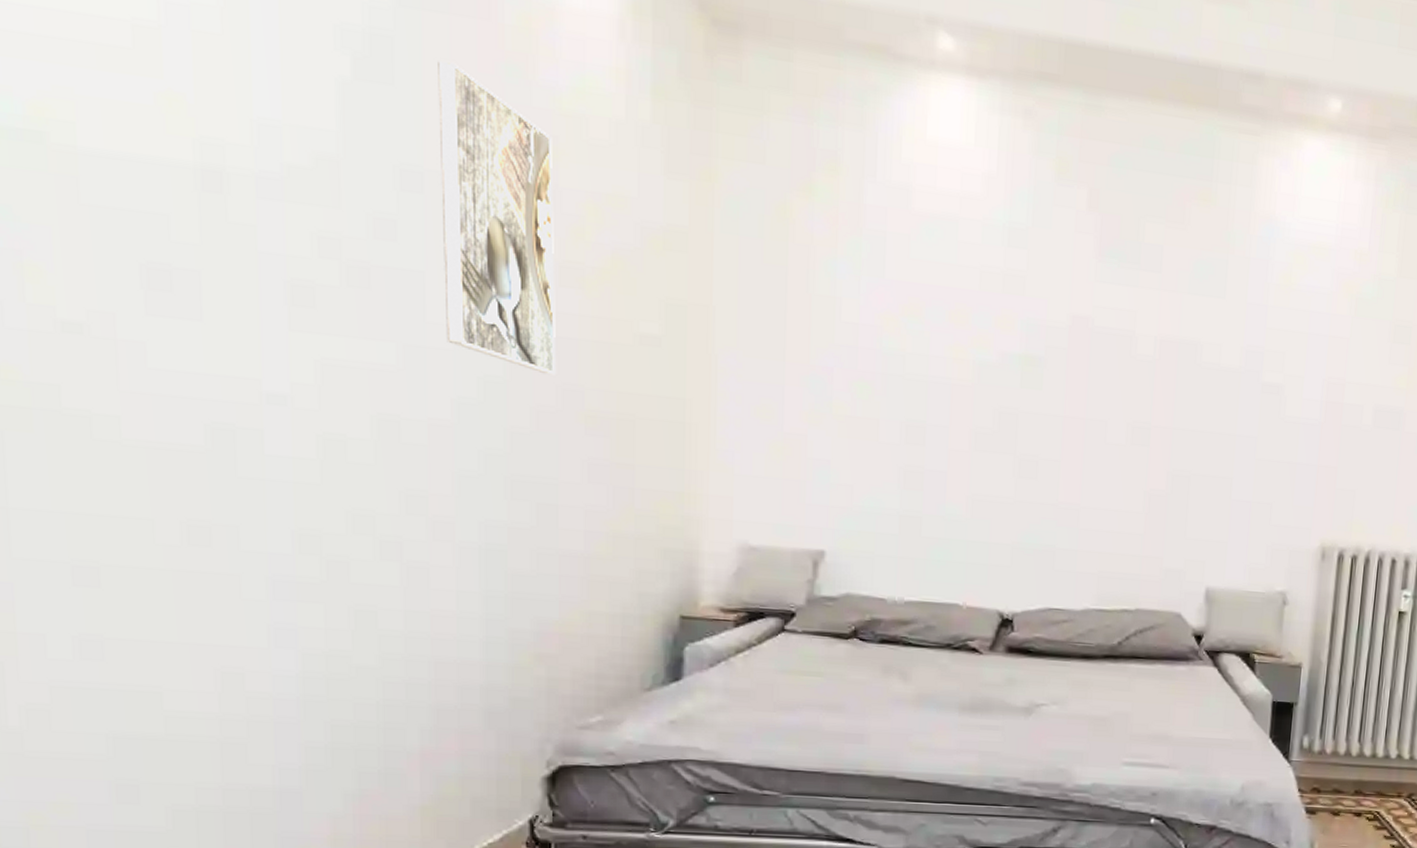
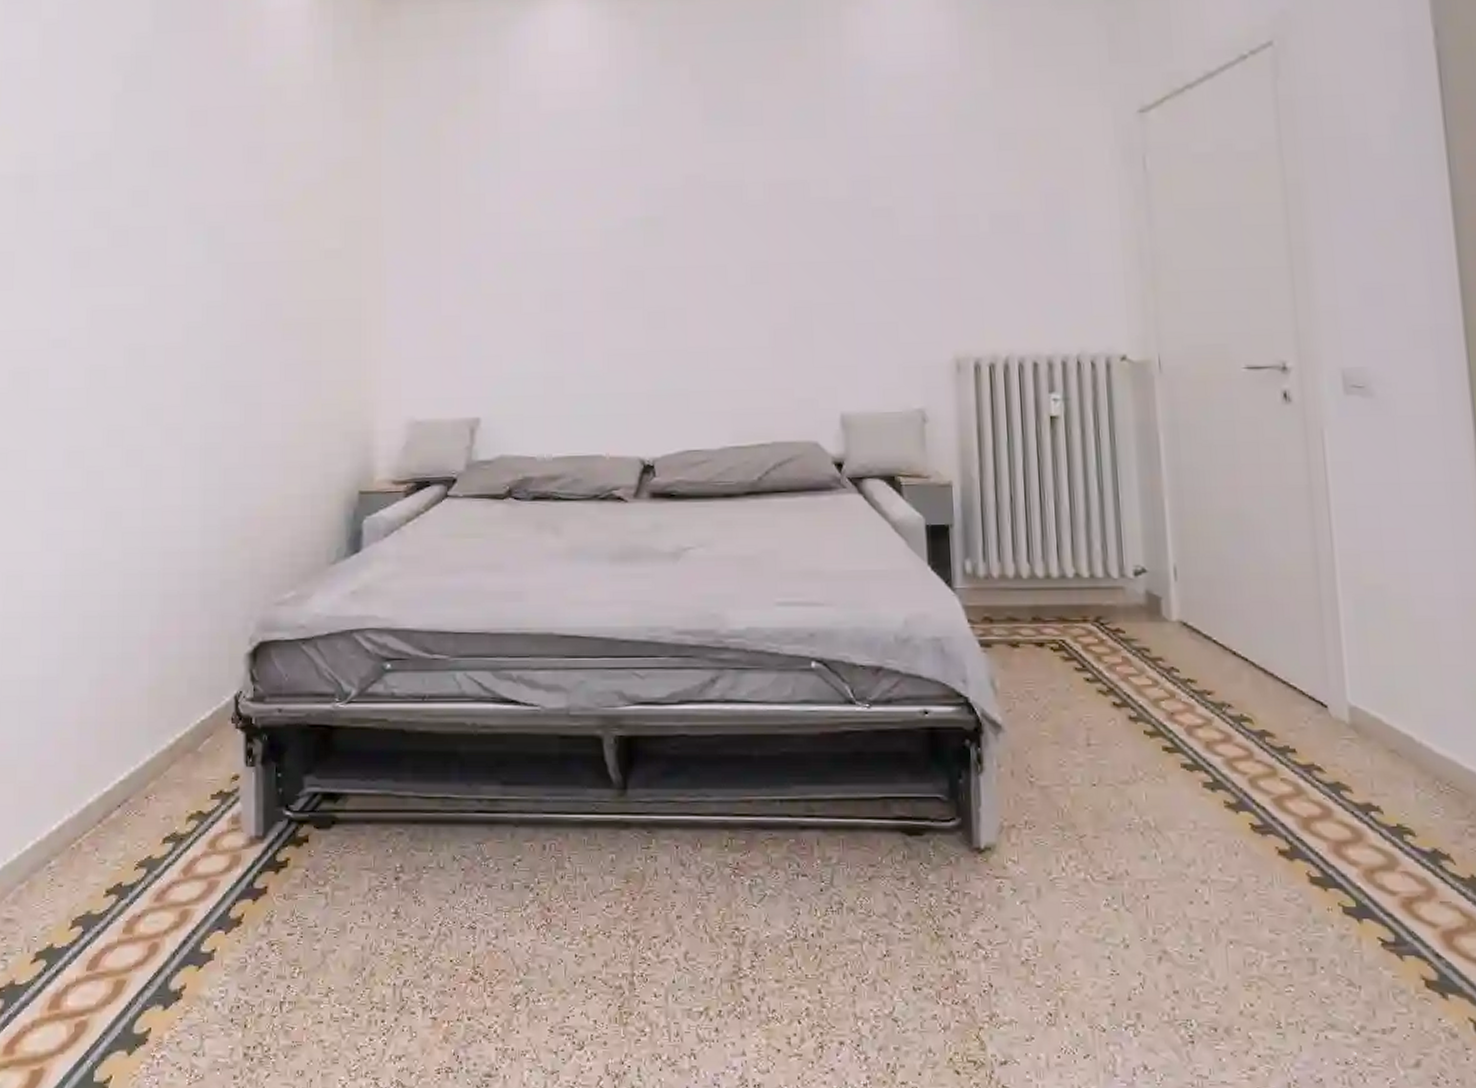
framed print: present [438,61,556,375] -> none [180,66,261,294]

